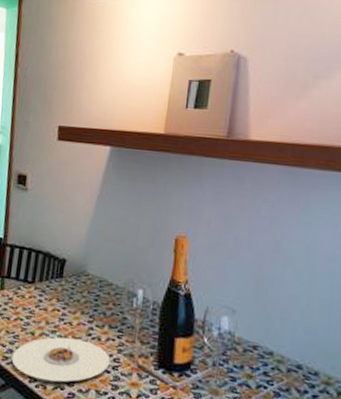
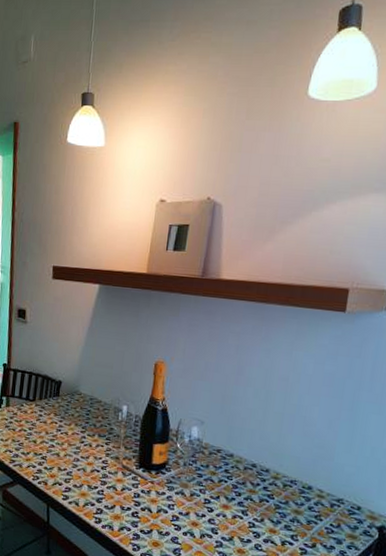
plate: present [11,337,111,382] -> none [17,444,100,480]

